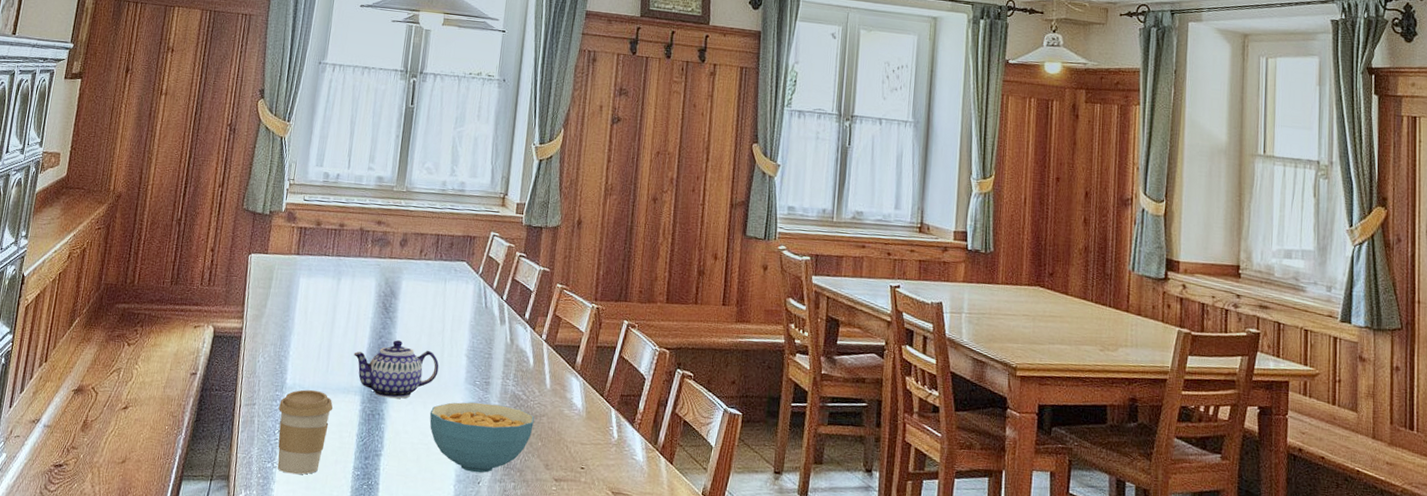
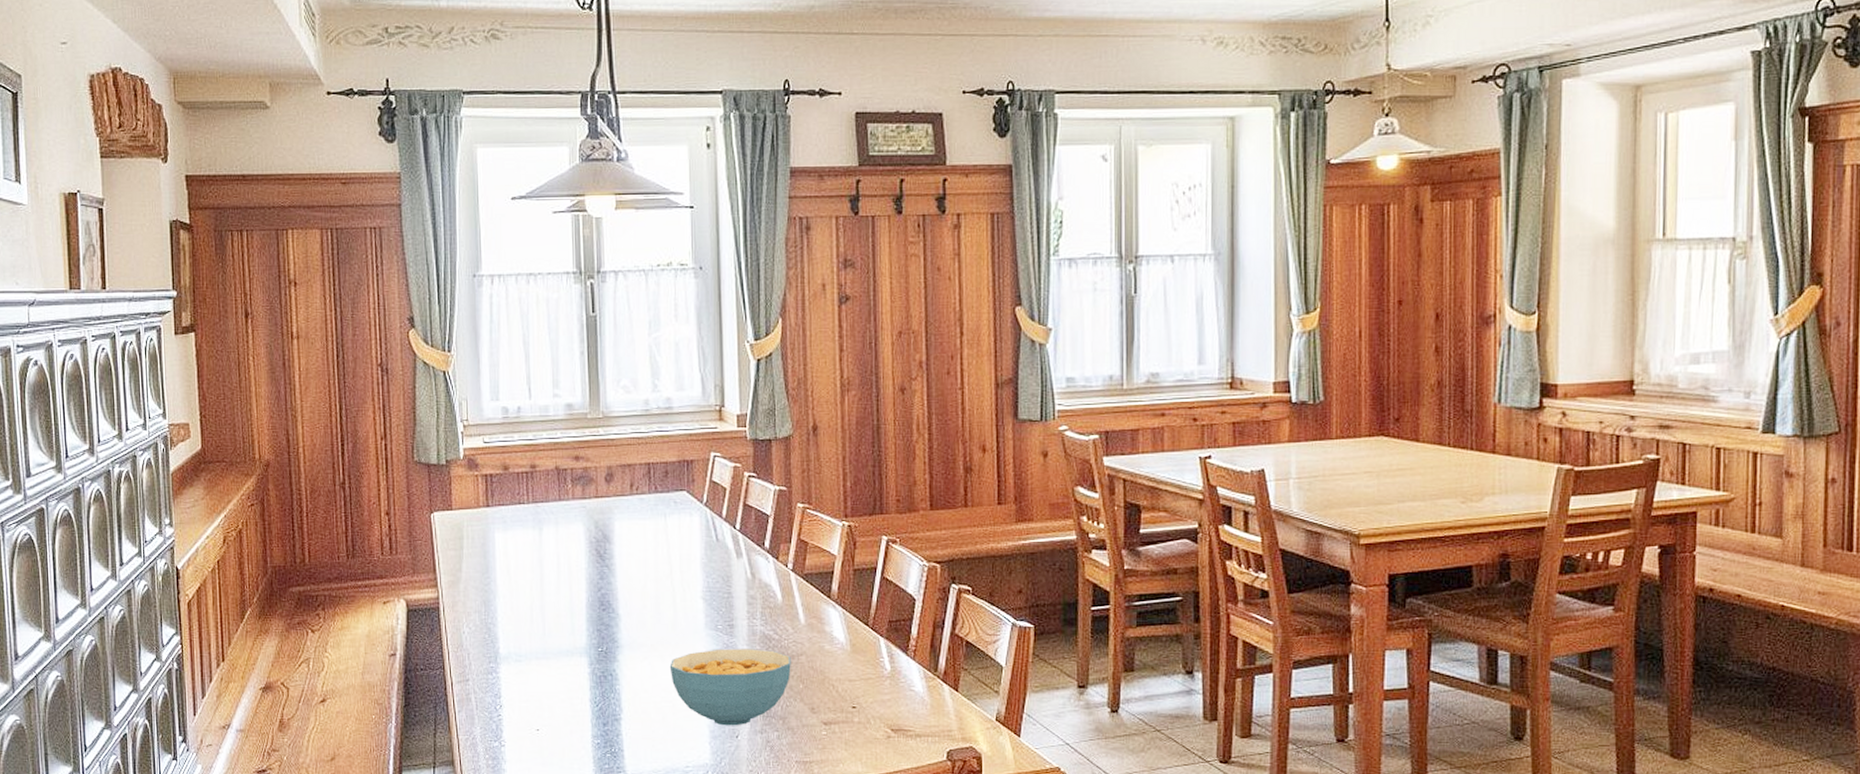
coffee cup: present [277,389,333,475] -> none [496,656,557,751]
teapot: present [353,340,439,399] -> none [571,590,673,656]

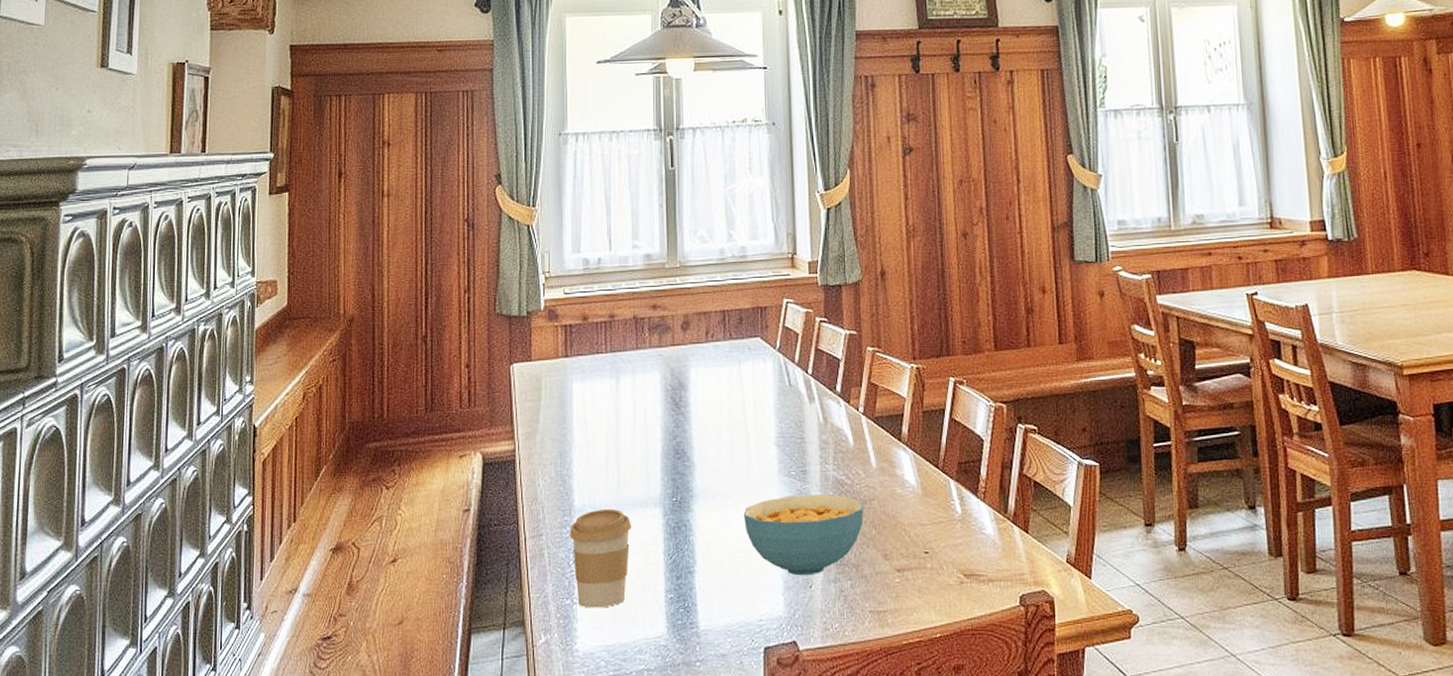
coffee cup: none [496,656,557,751] -> present [570,508,631,608]

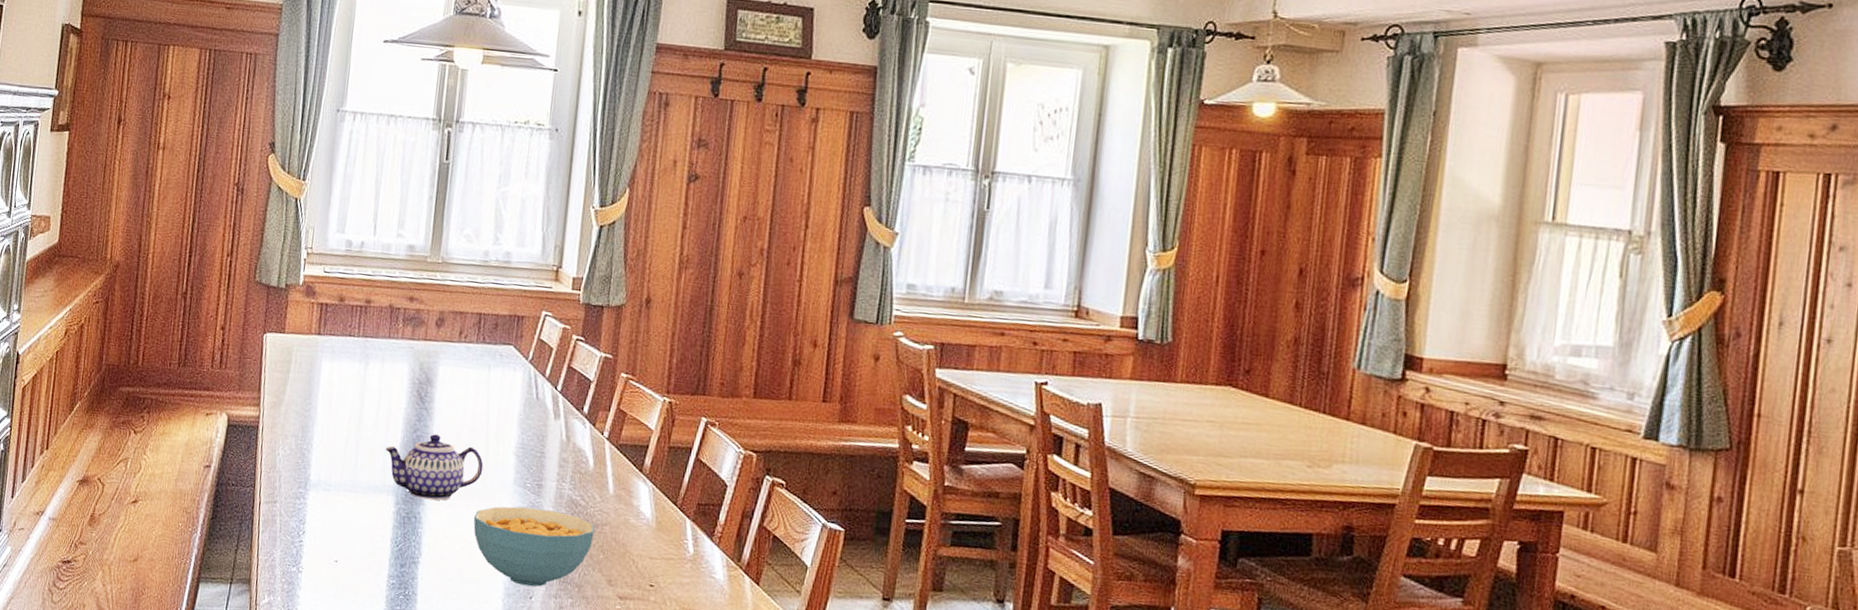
coffee cup: present [570,508,631,608] -> none [303,487,363,581]
teapot: none [646,438,746,505] -> present [385,434,484,501]

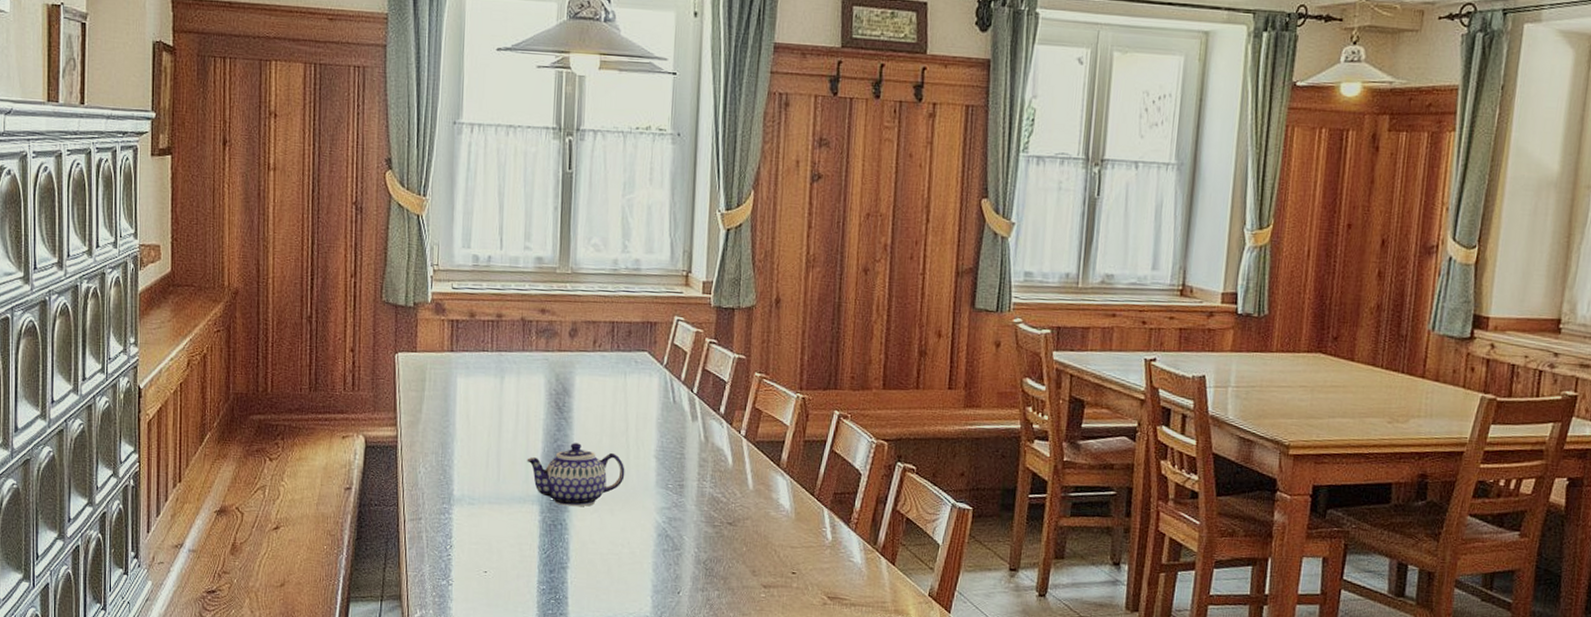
cereal bowl: present [473,506,595,587] -> none [618,507,737,583]

